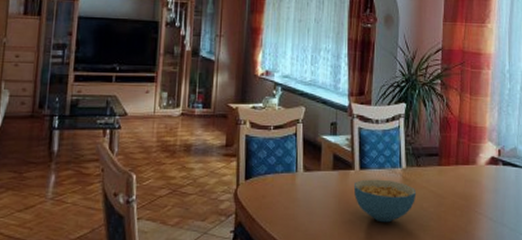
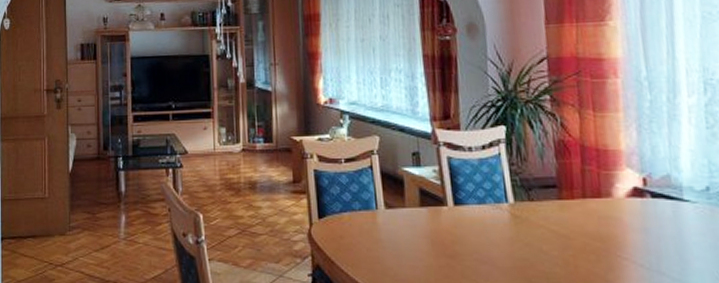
cereal bowl: present [353,179,417,223] -> none [448,216,532,268]

